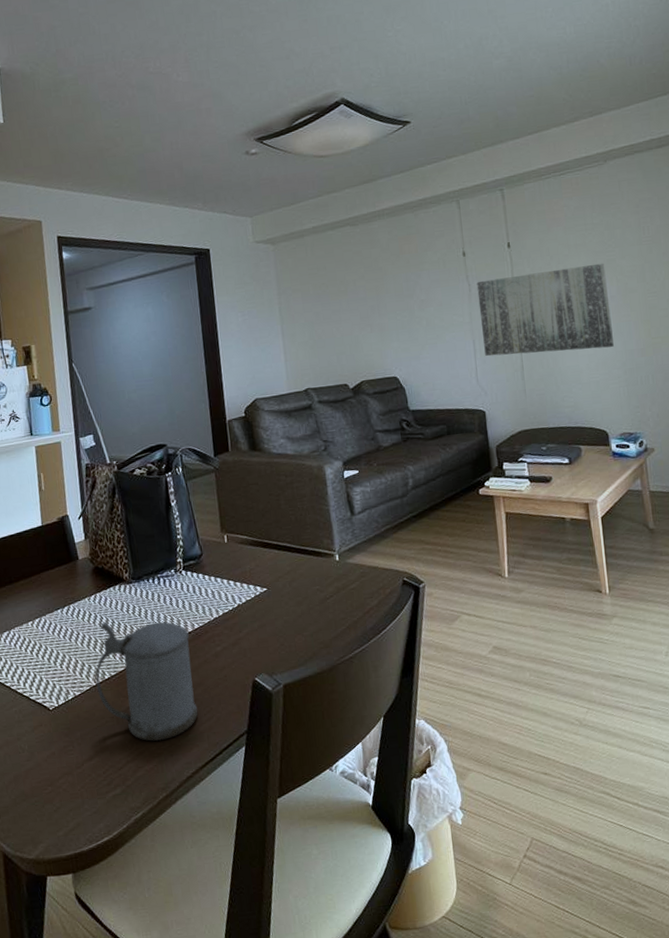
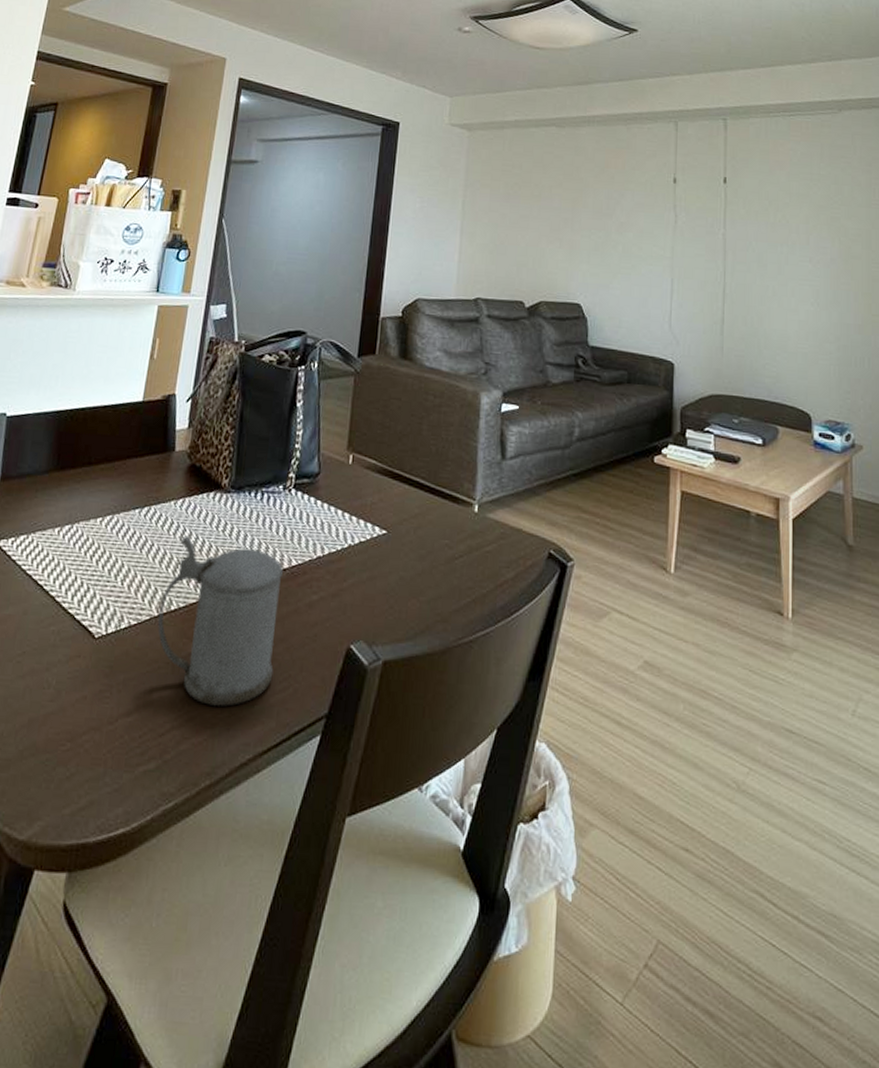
wall art: present [476,263,614,357] -> none [683,213,829,316]

